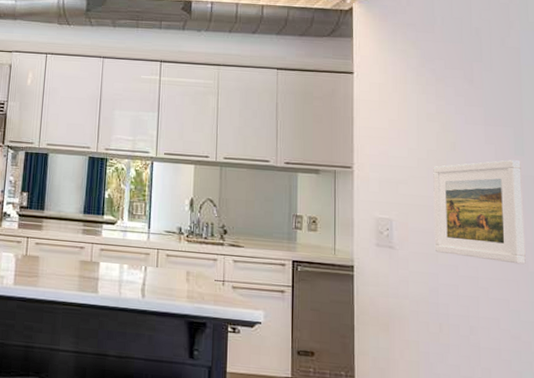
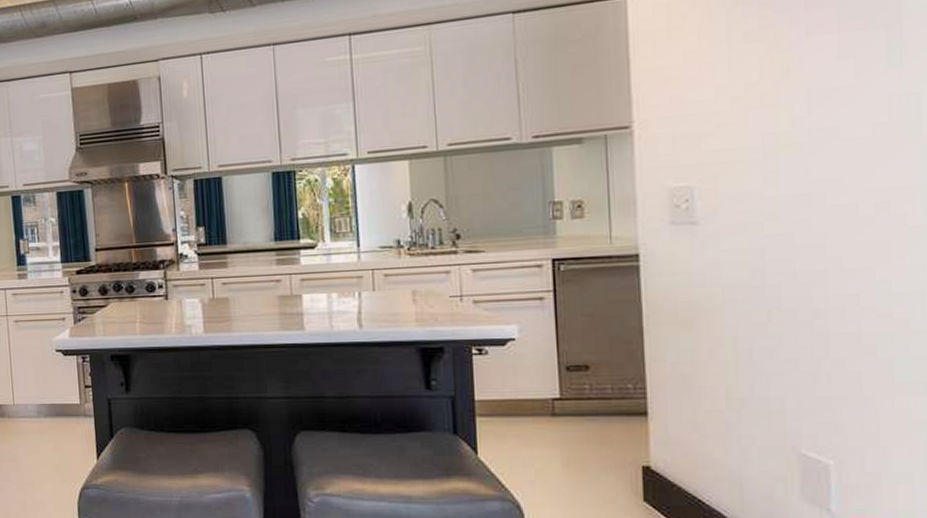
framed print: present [433,160,526,265] -> none [754,73,903,221]

